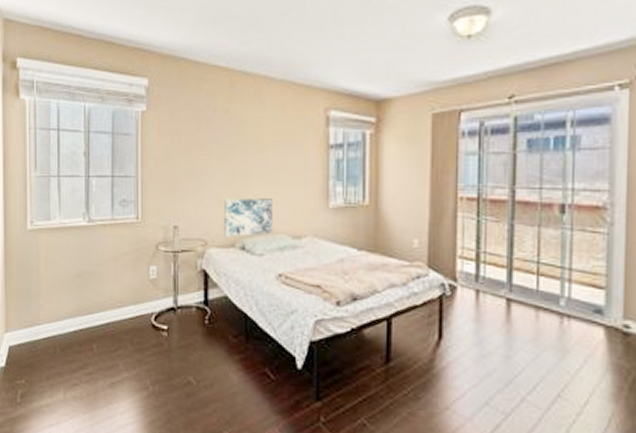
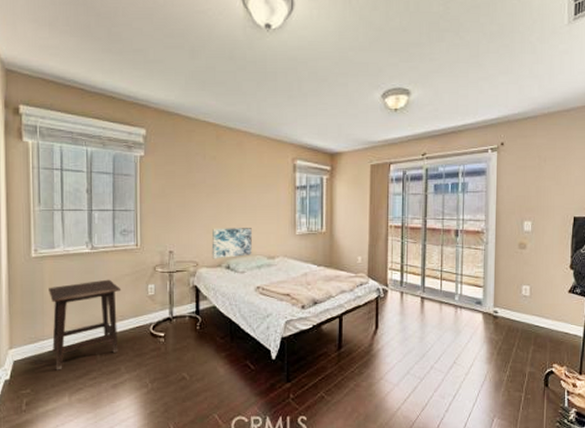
side table: none [44,258,120,361] -> present [49,279,122,370]

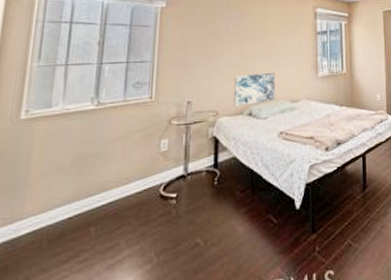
side table: present [49,279,122,370] -> none [32,137,129,257]

